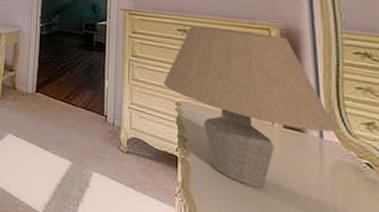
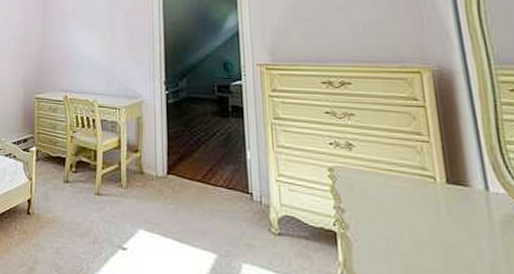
table lamp: present [164,25,335,188] -> none [312,75,501,257]

